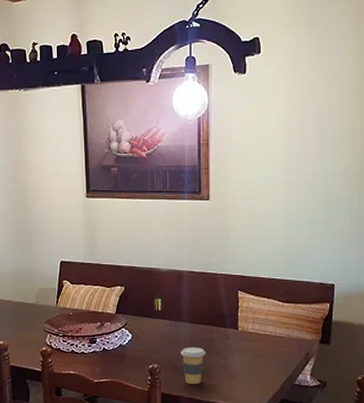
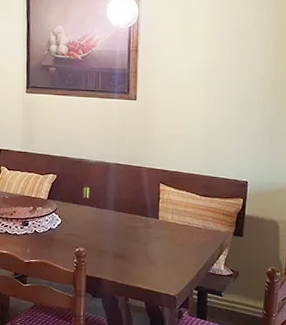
coffee cup: present [180,347,206,385] -> none [104,233,129,269]

